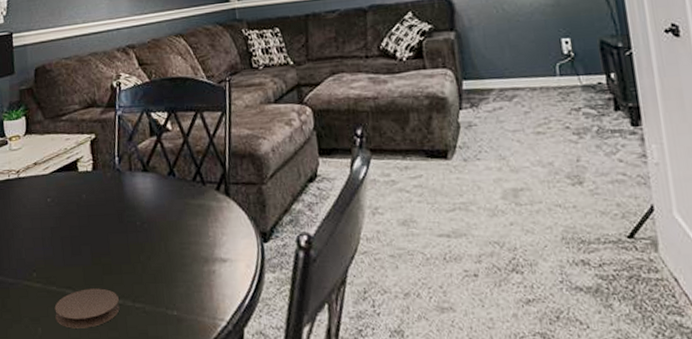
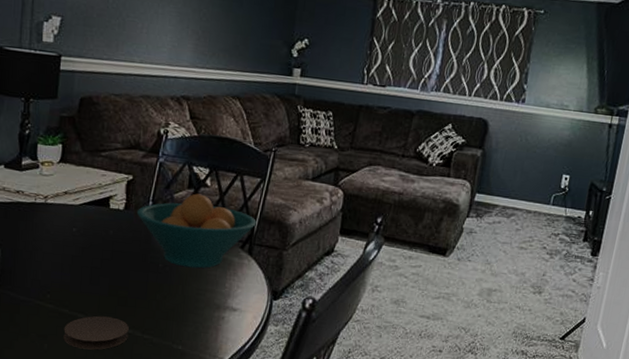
fruit bowl: none [104,140,227,221] -> present [136,193,256,269]

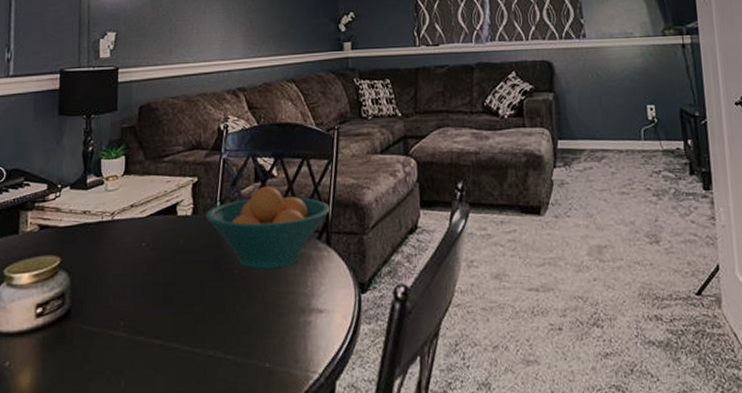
coaster: present [63,316,129,350] -> none [140,338,210,381]

